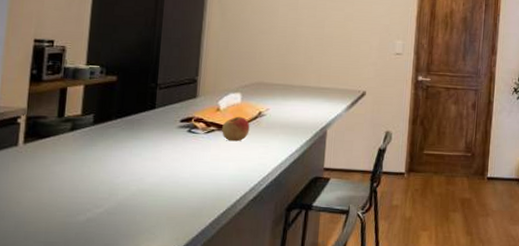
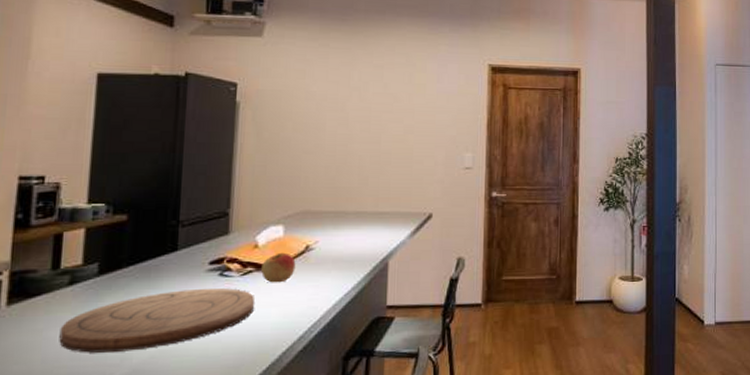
cutting board: none [62,141,216,189] -> present [59,287,254,353]

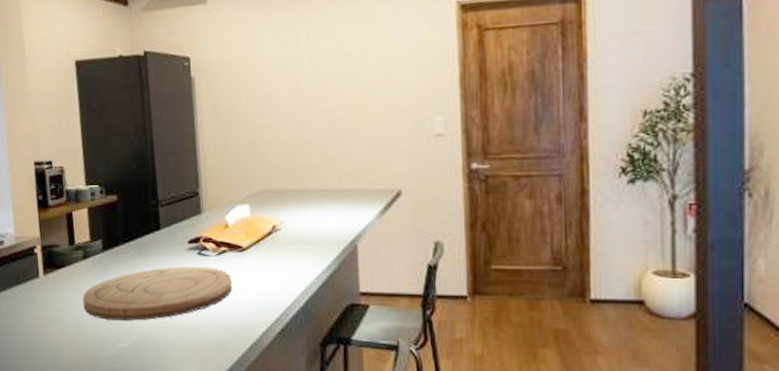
apple: present [261,252,296,283] -> none [234,233,265,264]

